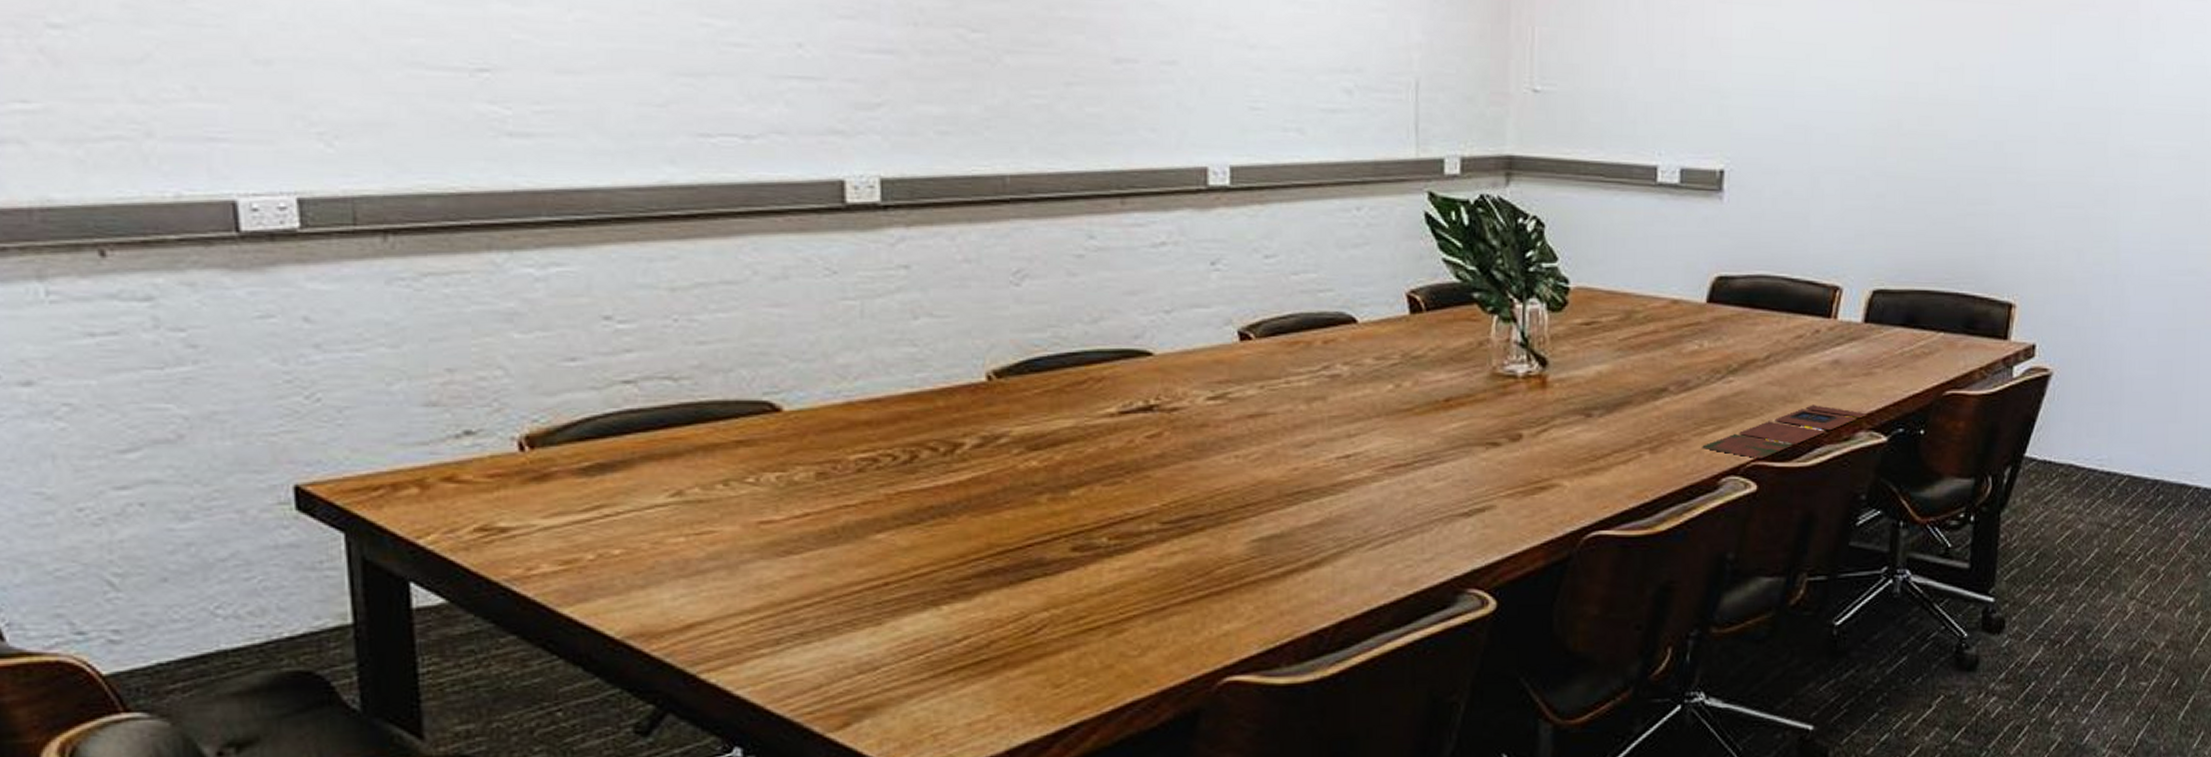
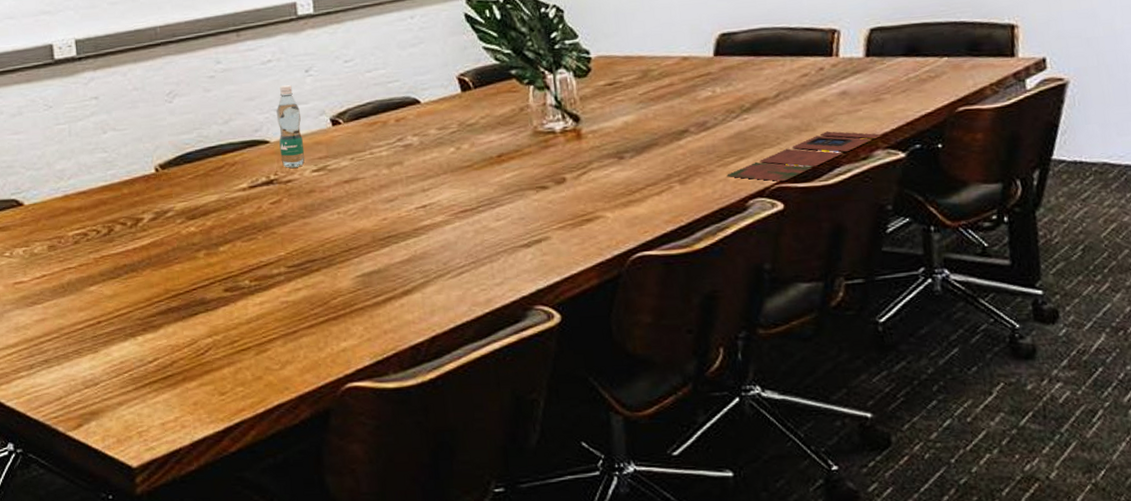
bottle: none [1166,278,1200,392] -> present [276,84,305,168]

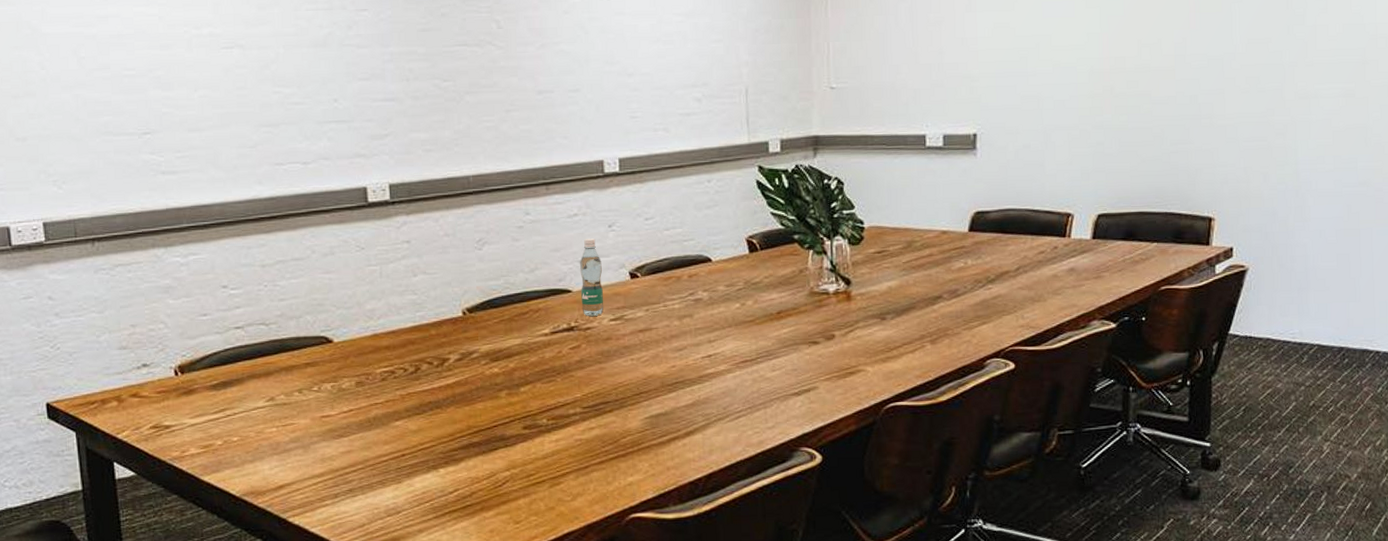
papers: present [727,131,882,182] -> none [970,302,1099,345]

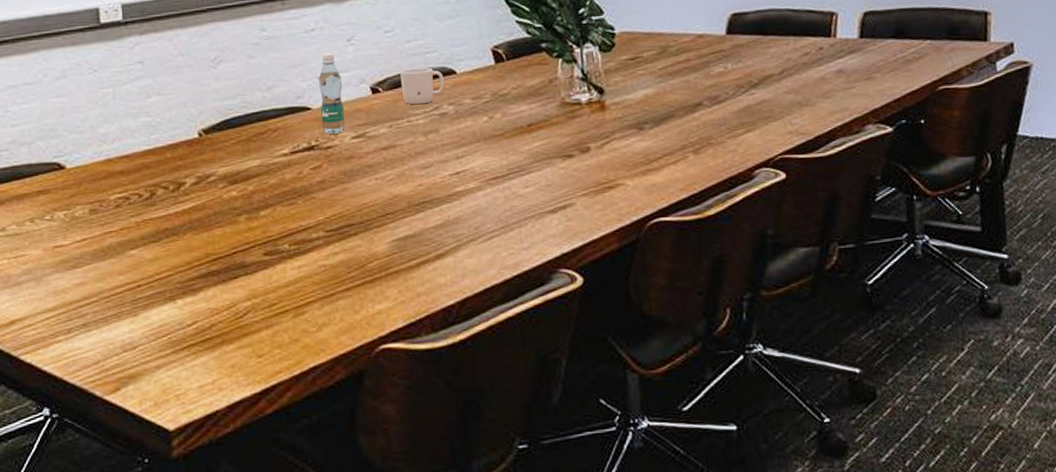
mug: none [658,254,700,290] -> present [400,67,444,105]

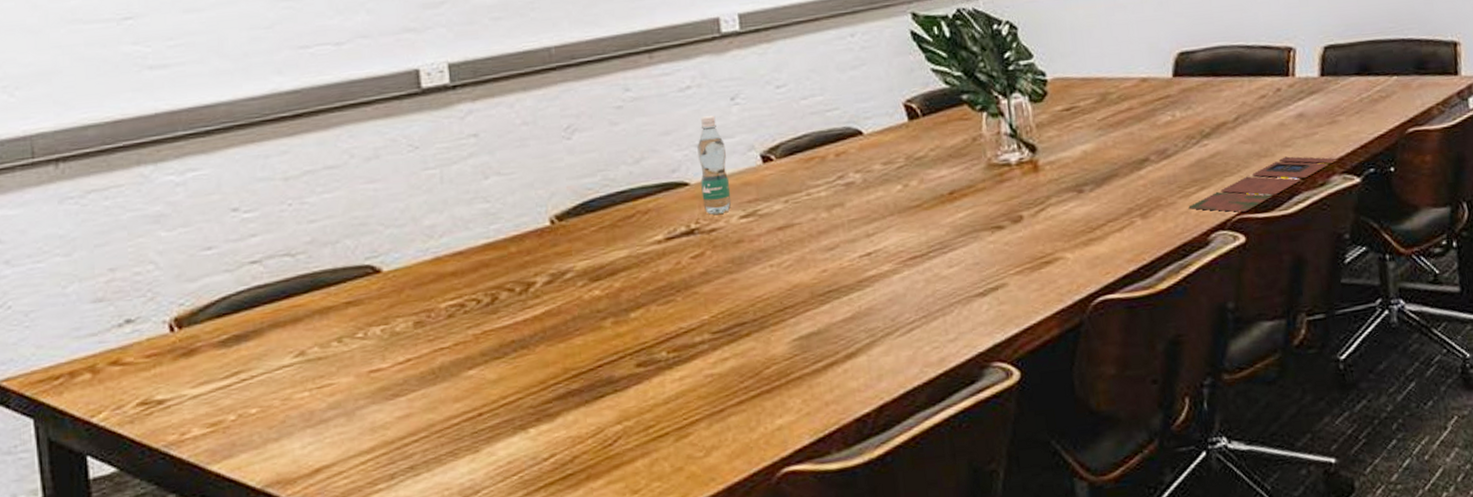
mug: present [400,67,444,105] -> none [796,128,849,174]
papers: none [736,106,873,153] -> present [1188,156,1338,213]

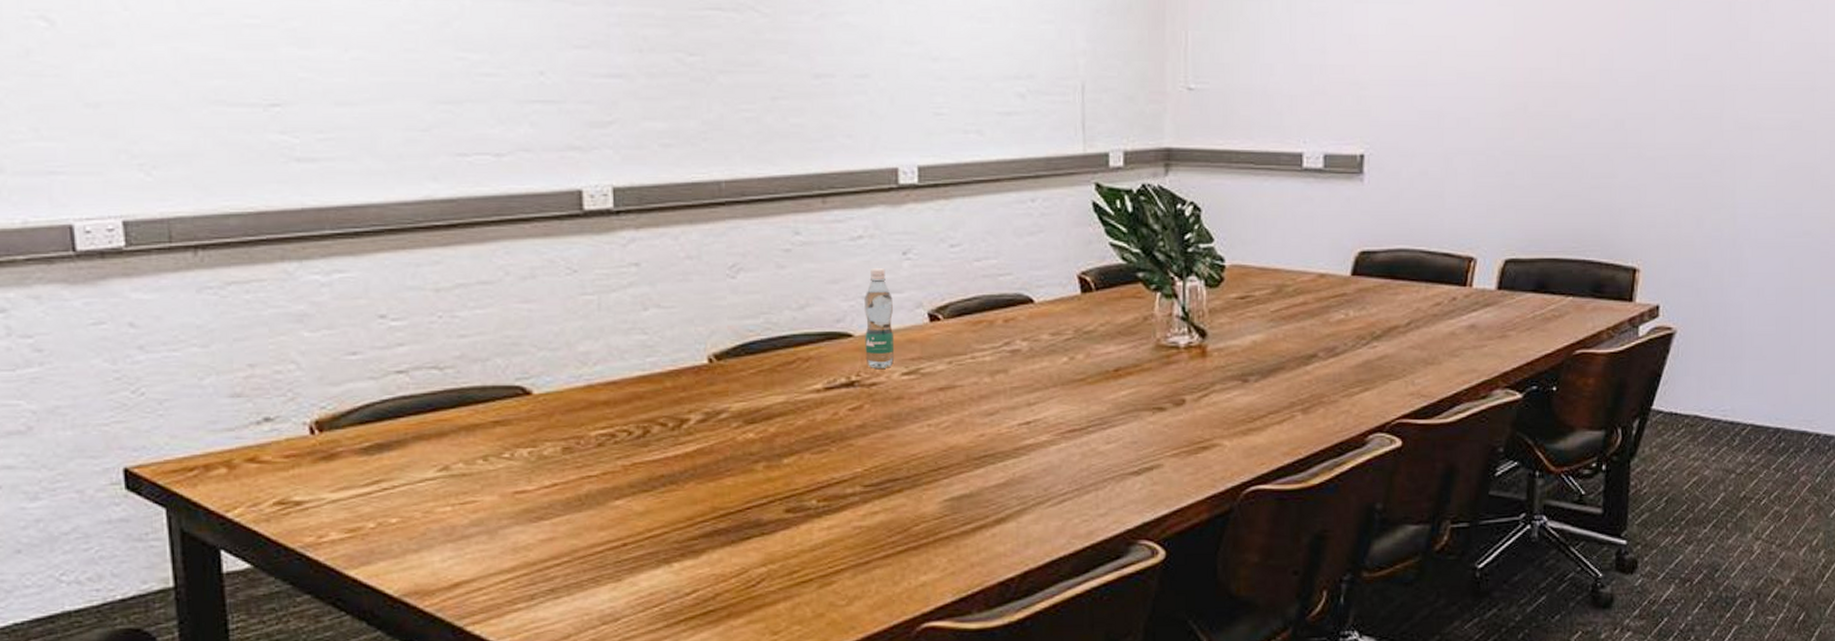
papers: present [1188,156,1338,213] -> none [1350,366,1503,417]

